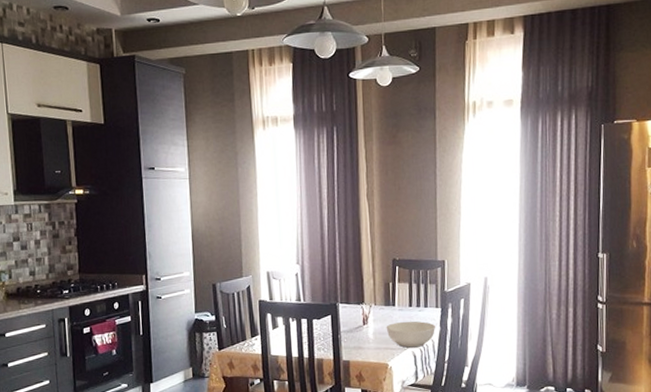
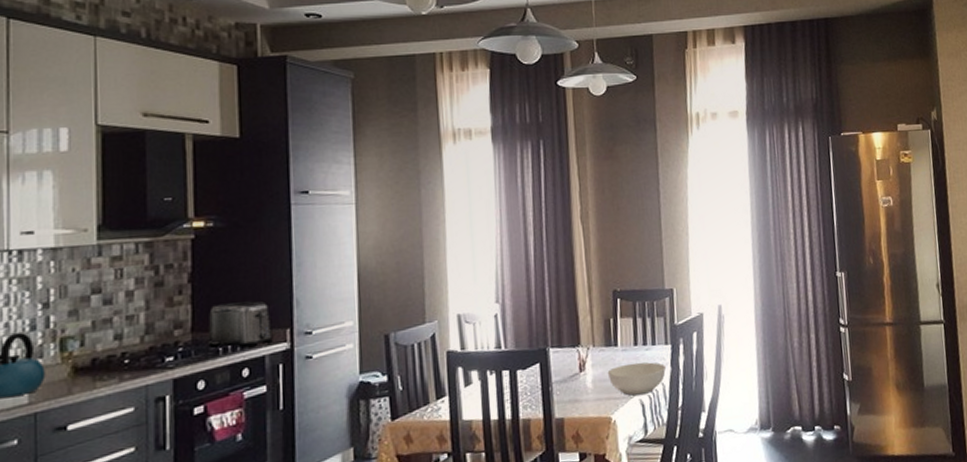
toaster: none [90,252,134,288] -> present [208,301,273,349]

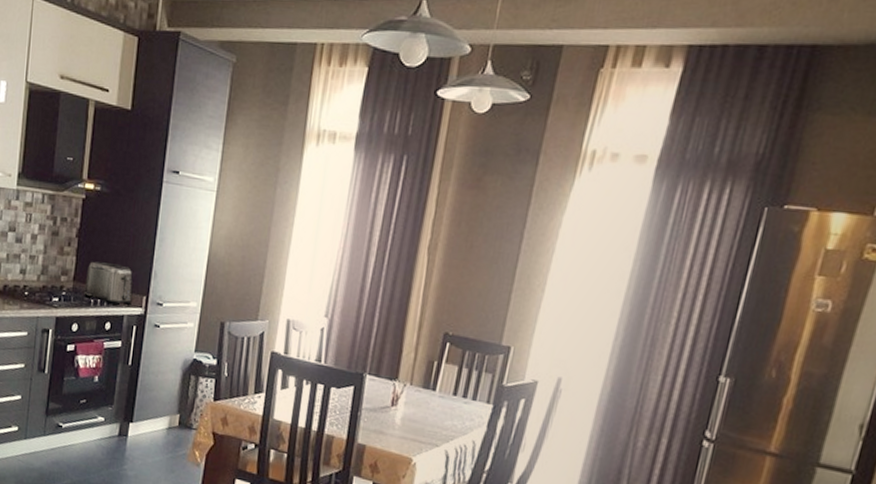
bowl: present [607,362,666,396] -> none [418,411,481,447]

